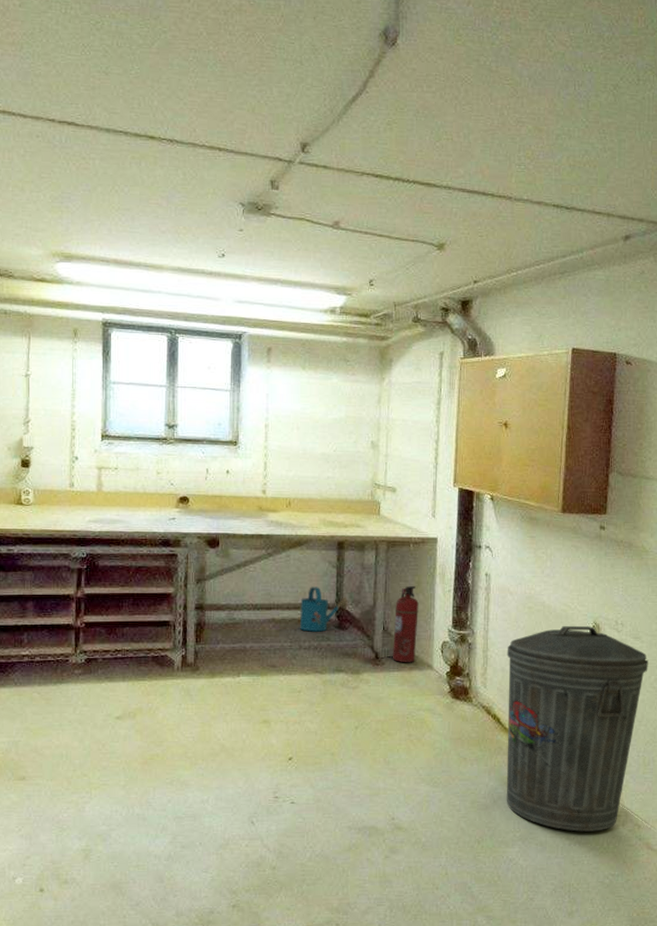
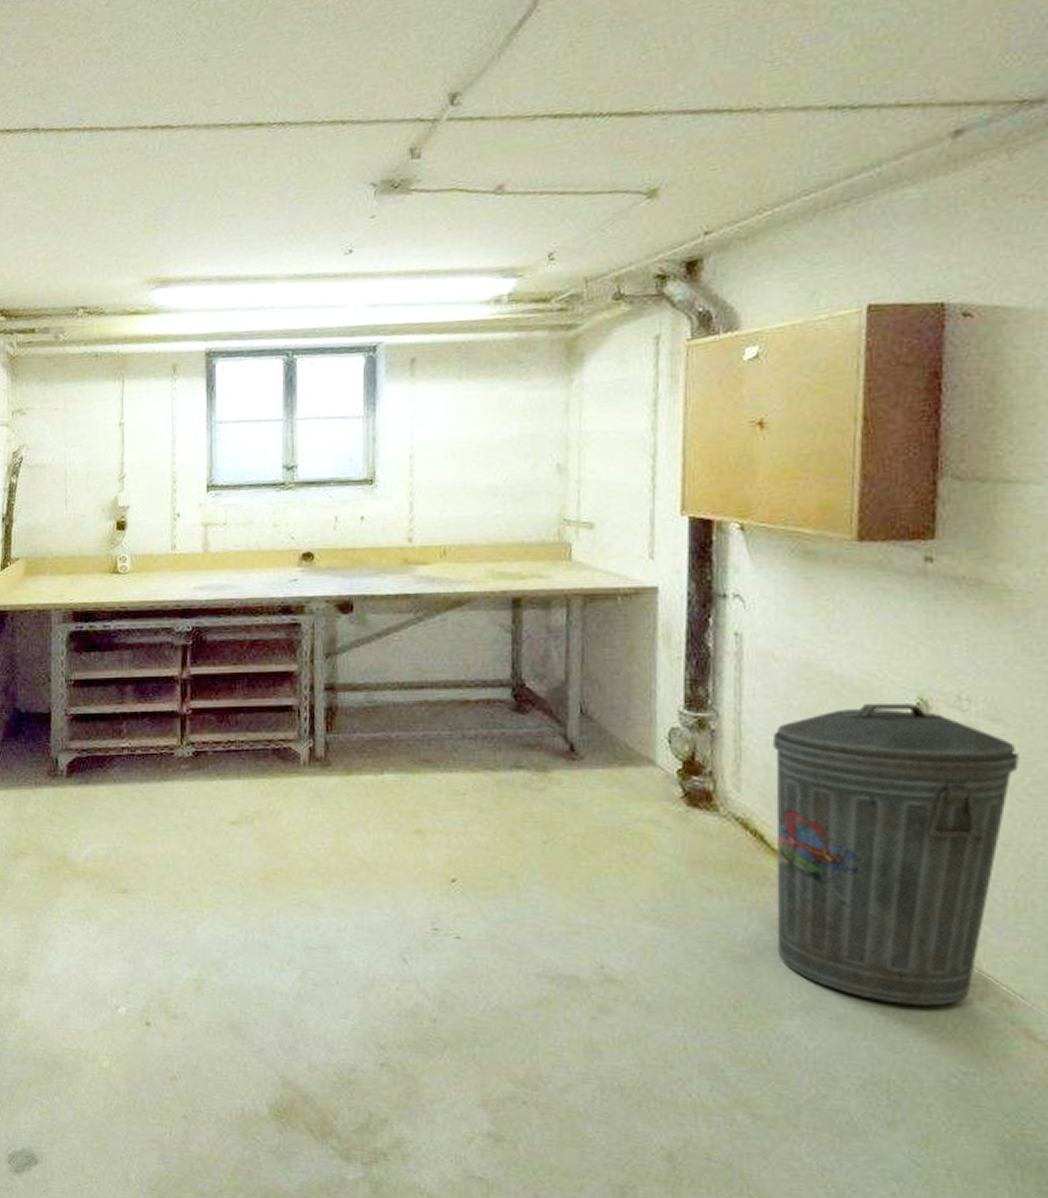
watering can: present [299,586,348,632] -> none [461,658,528,717]
fire extinguisher: present [393,586,419,662] -> none [595,653,632,756]

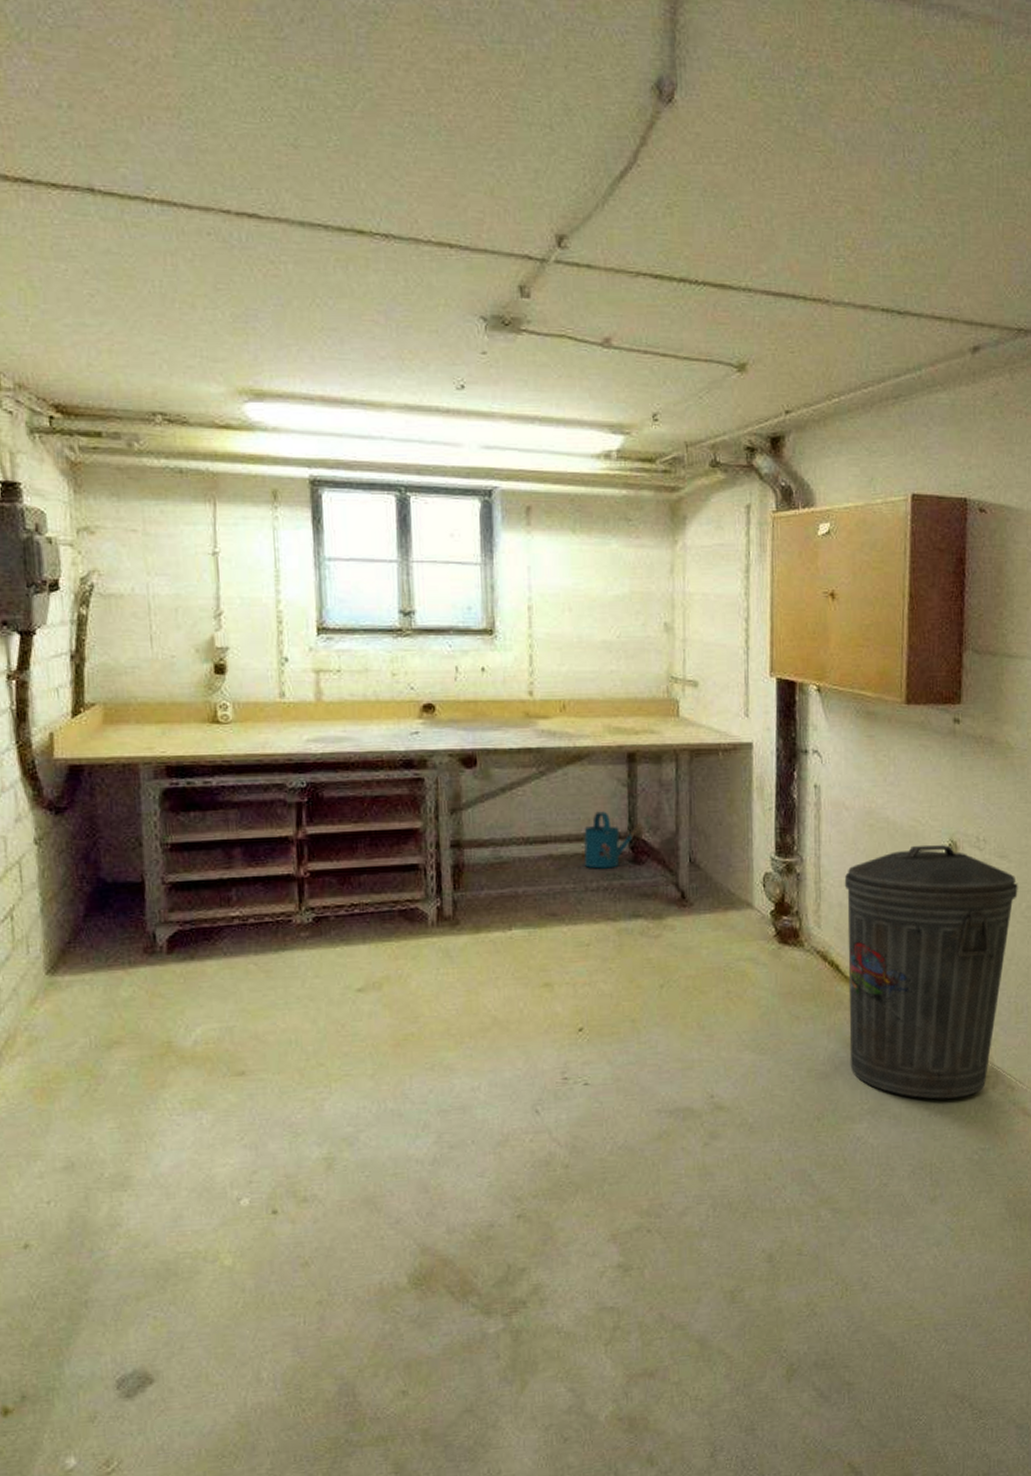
watering can: none [461,658,528,717] -> present [583,811,644,869]

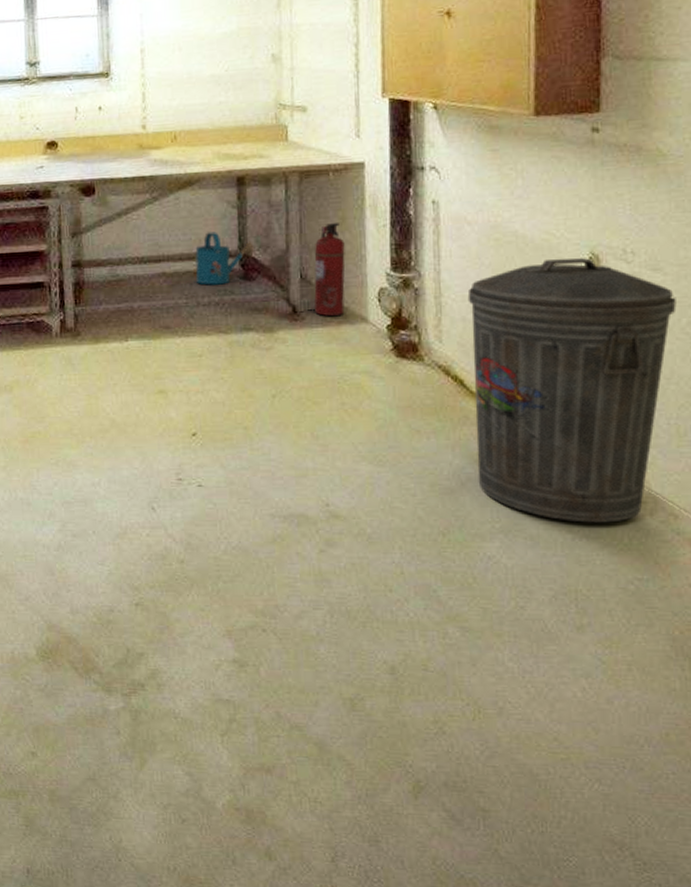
fire extinguisher: none [702,805,733,902] -> present [314,223,345,316]

